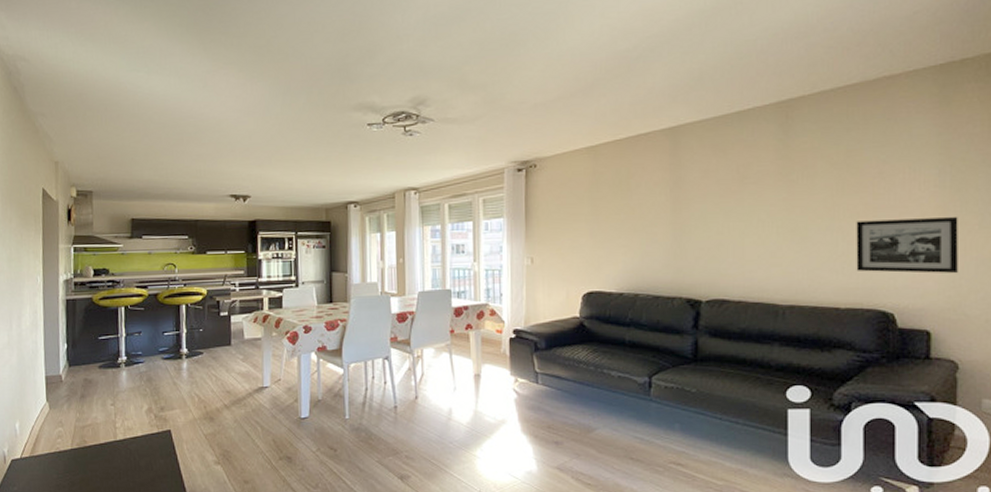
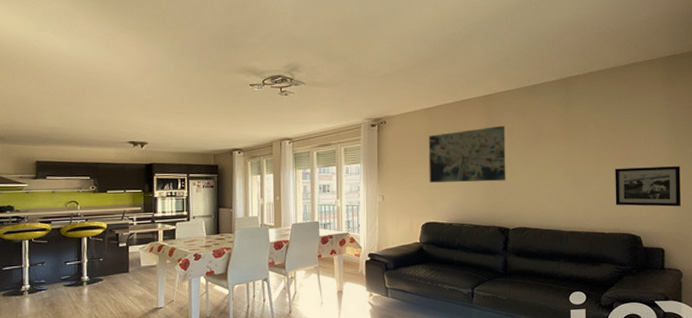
wall art: none [591,166,698,241] -> present [428,125,506,183]

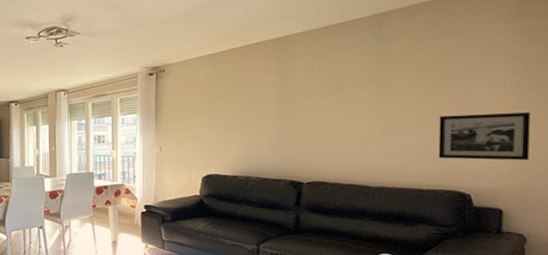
wall art: present [428,125,506,183] -> none [211,70,301,133]

